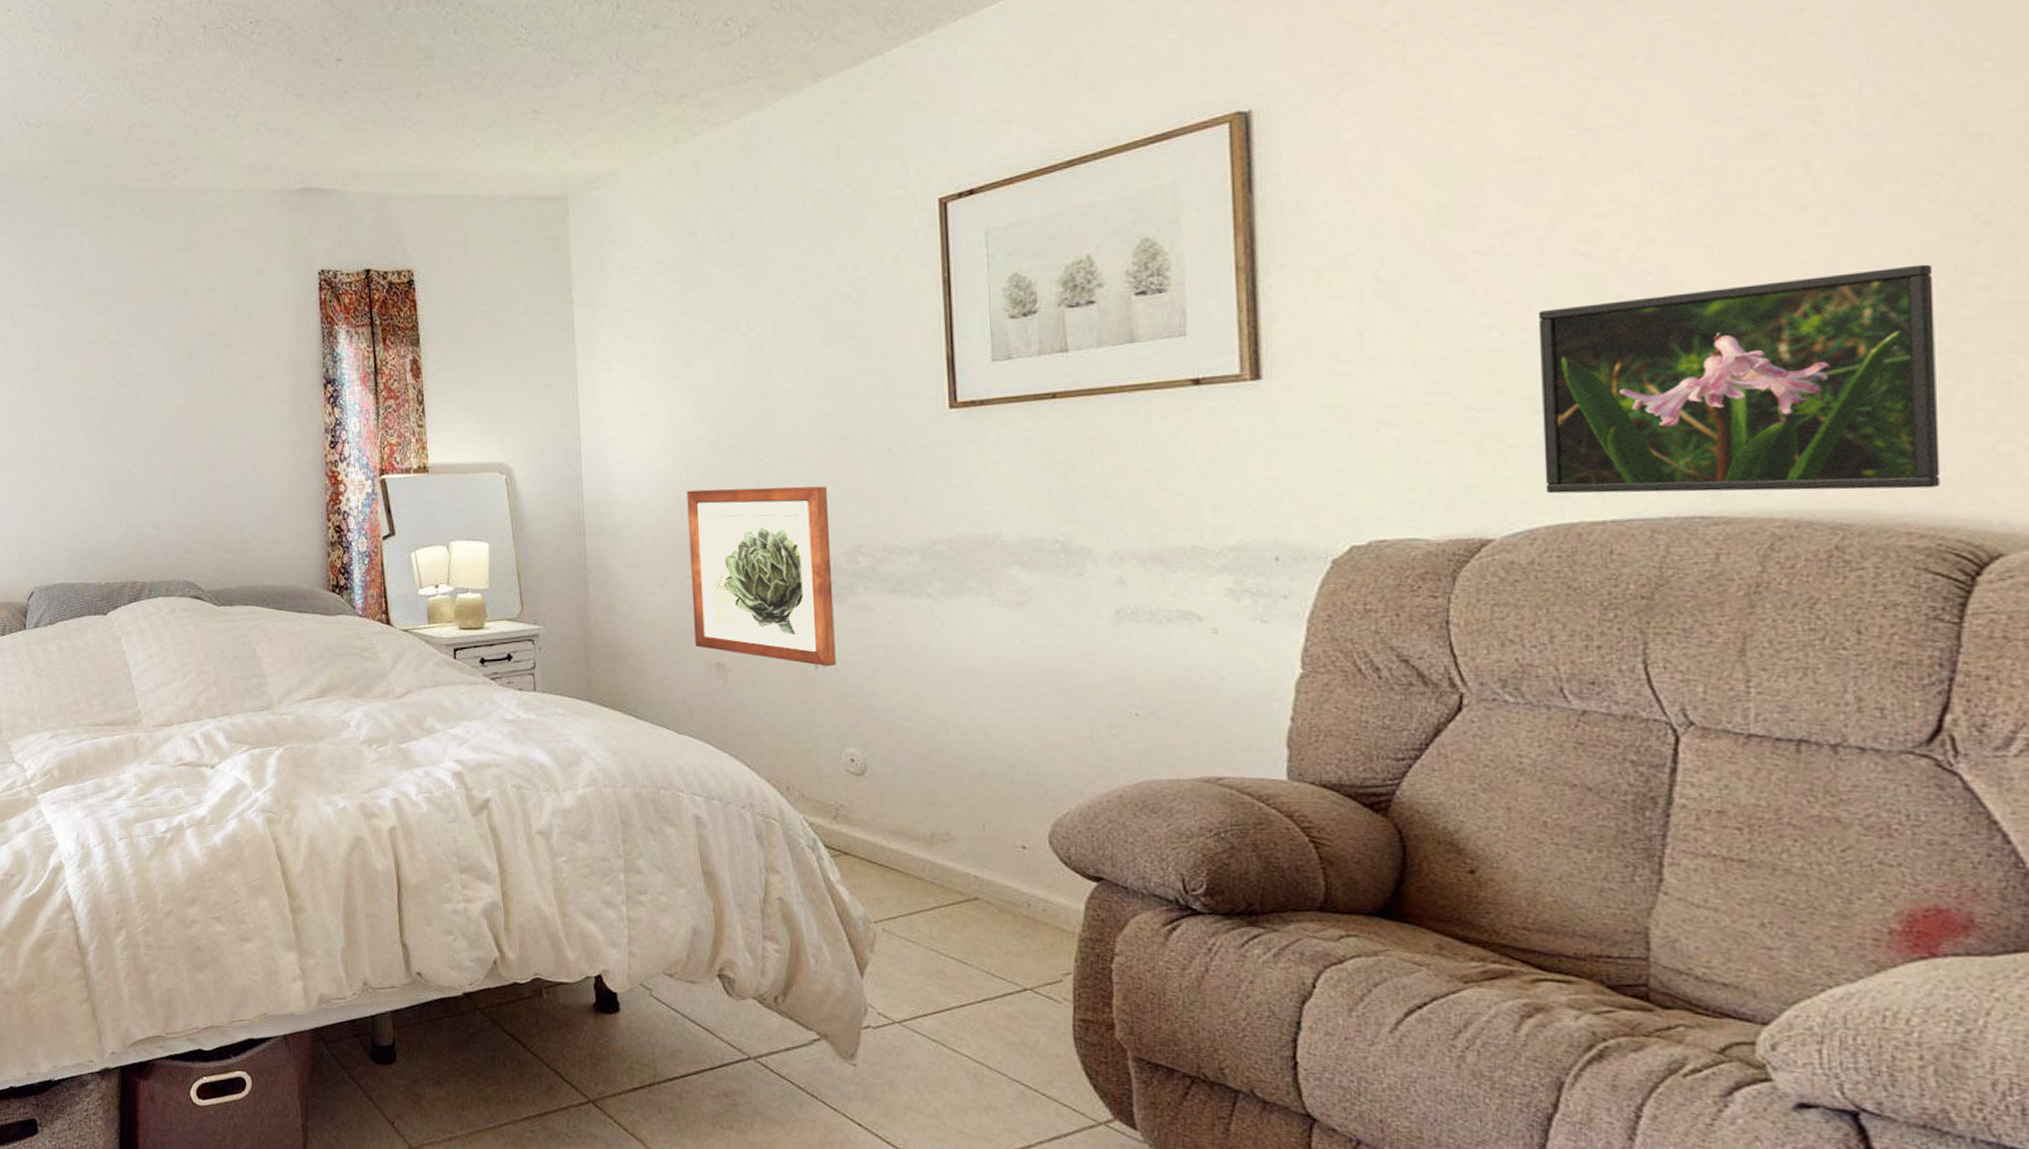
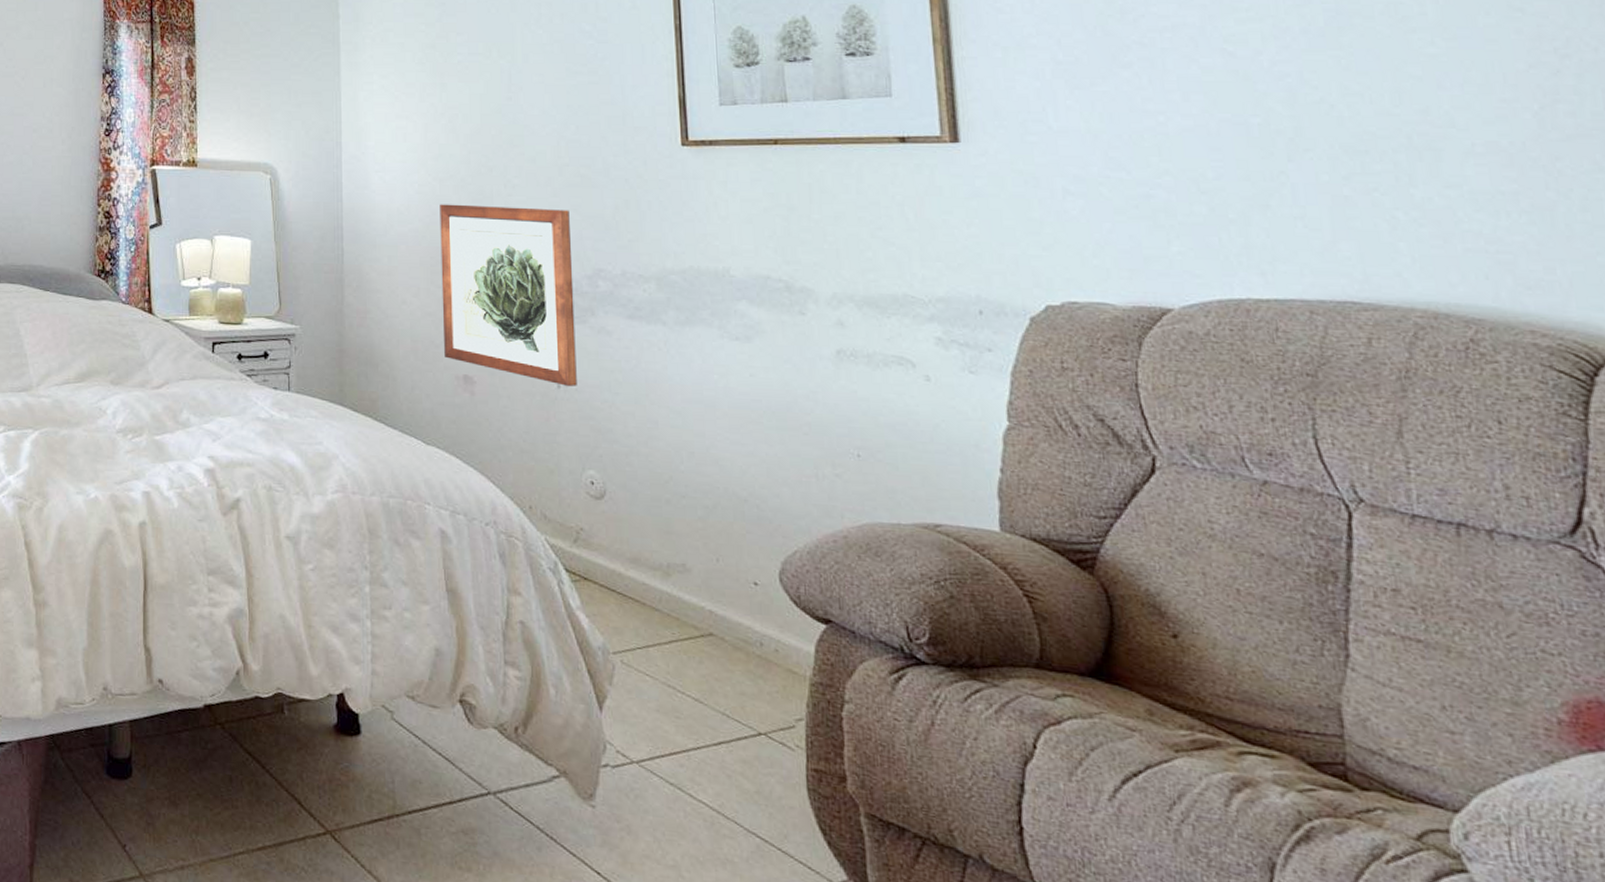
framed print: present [1538,264,1941,494] -> none [1196,88,1554,291]

